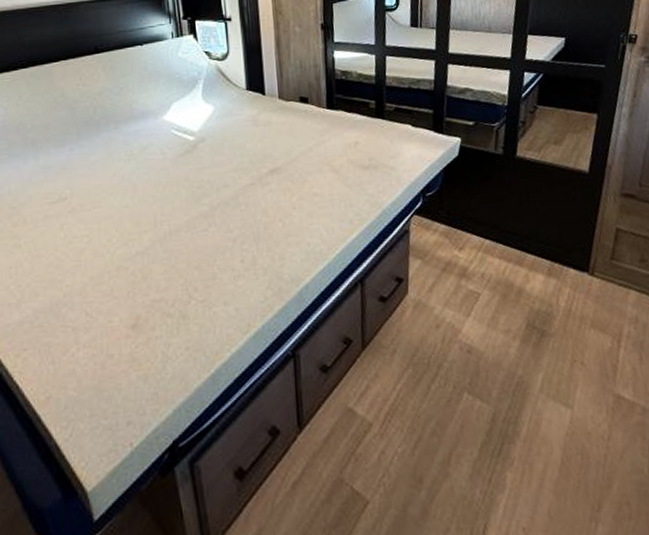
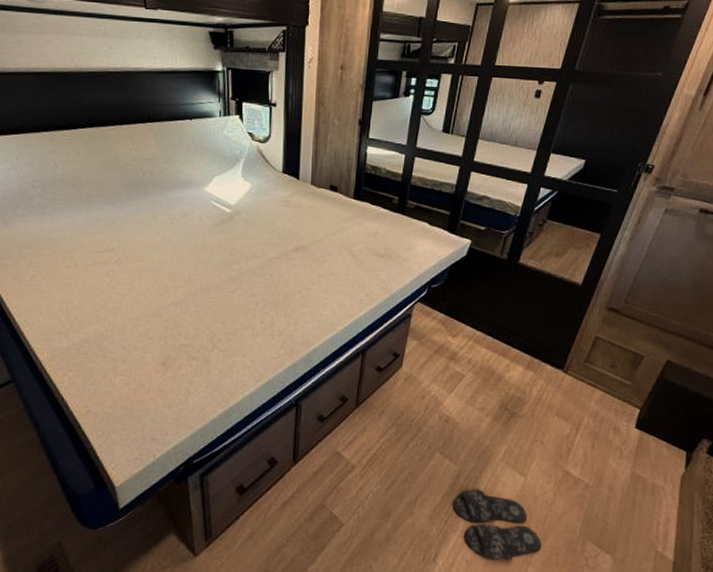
slippers: none [493,432,608,524] -> present [452,489,542,561]

